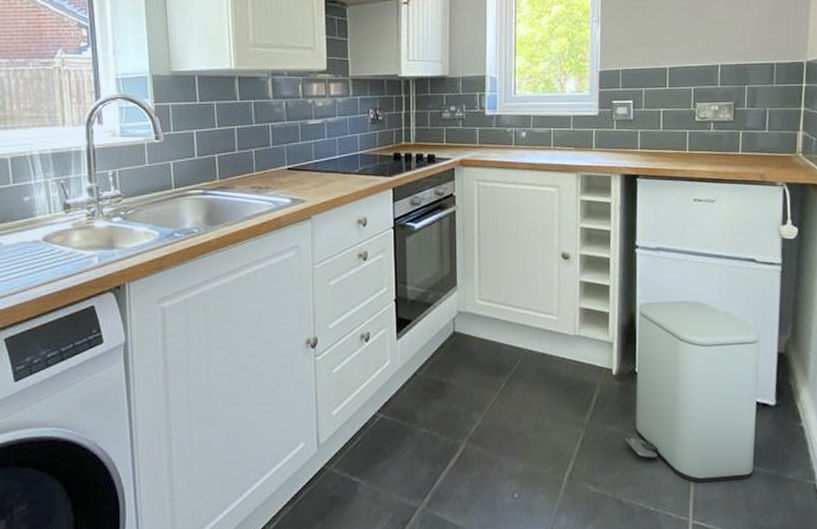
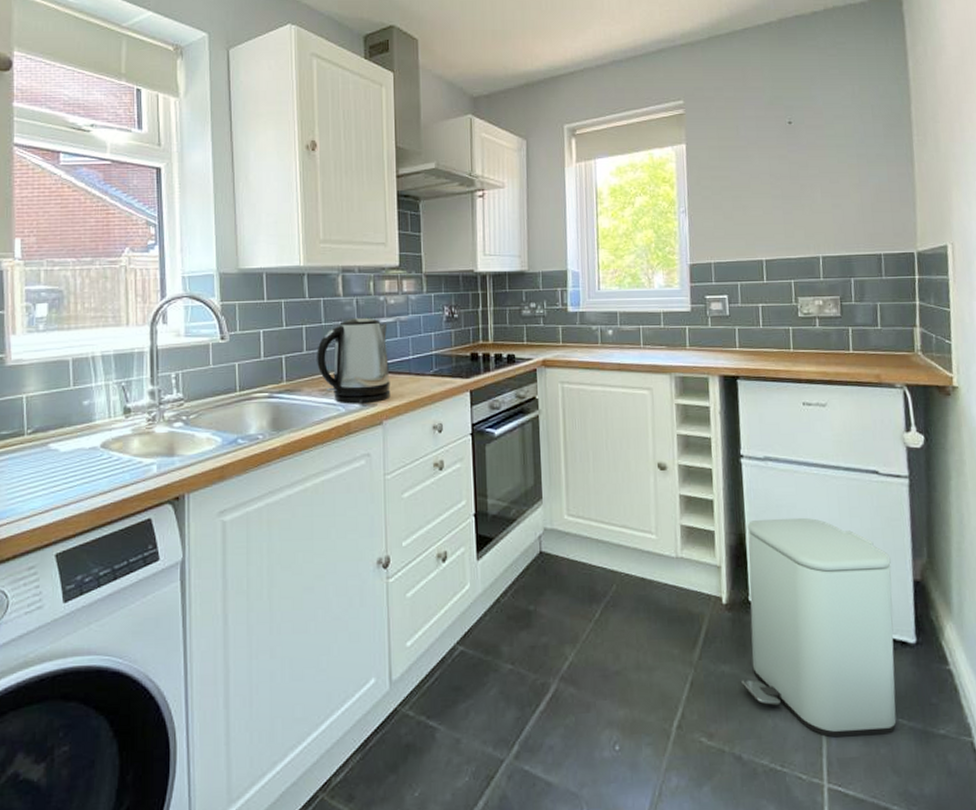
kettle: none [248,119,318,201] -> present [317,317,391,405]

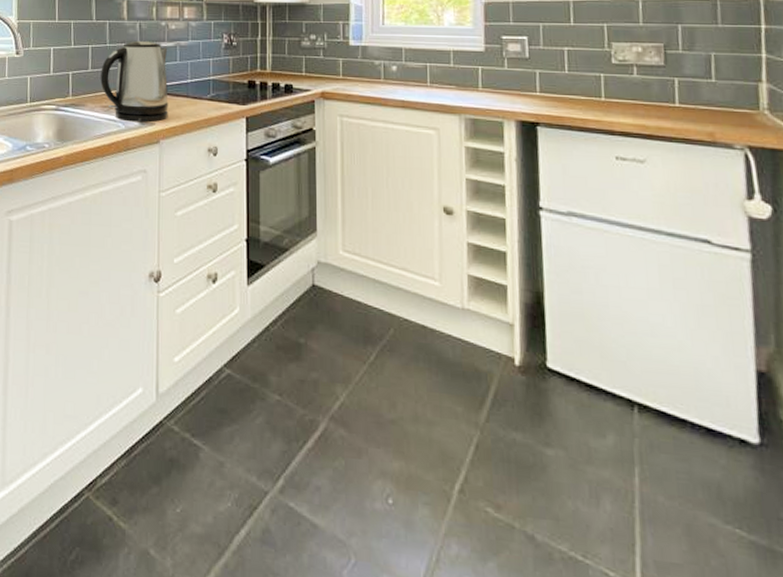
pedal bin: present [741,517,897,738] -> none [536,278,733,544]

